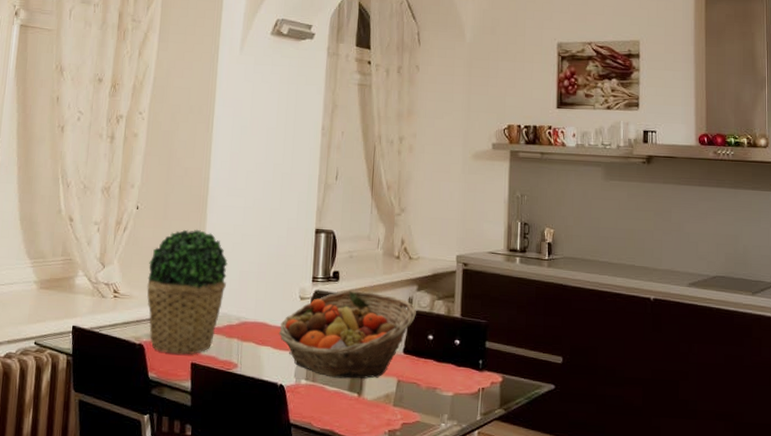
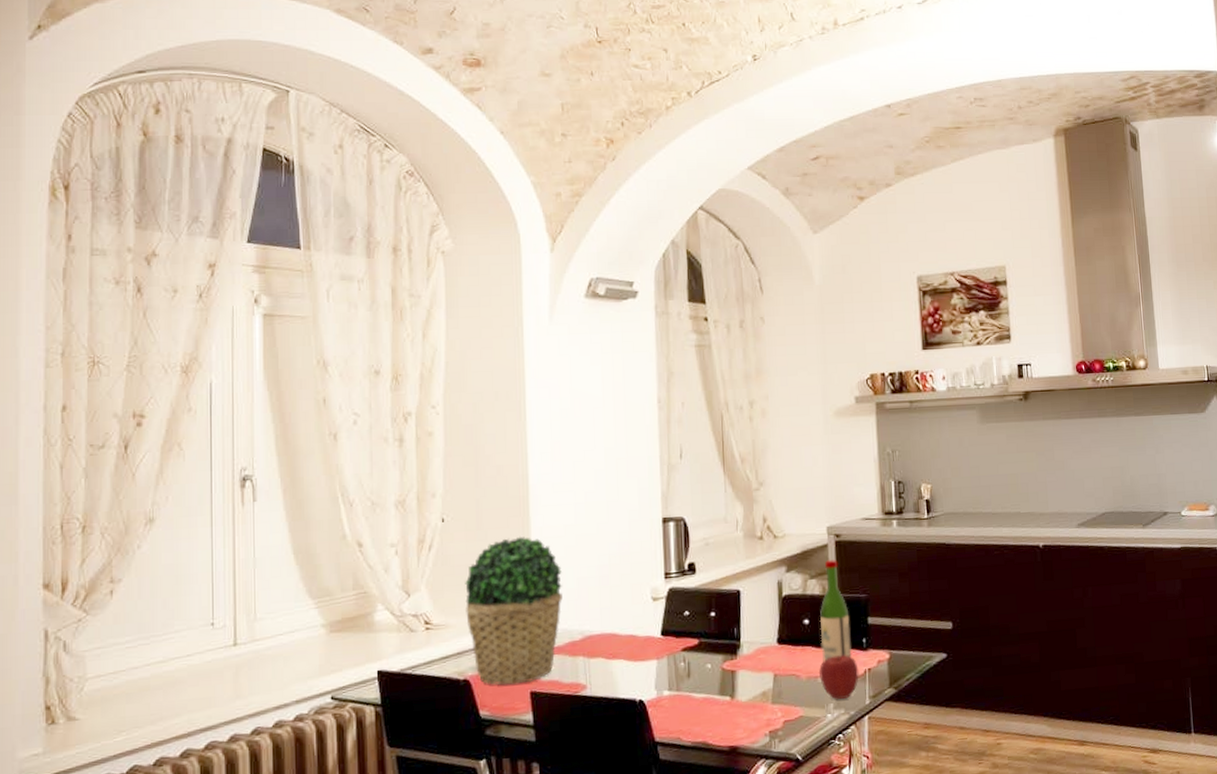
fruit basket: present [279,290,416,379] -> none [632,581,788,683]
apple: none [437,371,473,412] -> present [818,655,859,699]
wine bottle: none [441,285,469,376] -> present [819,560,852,662]

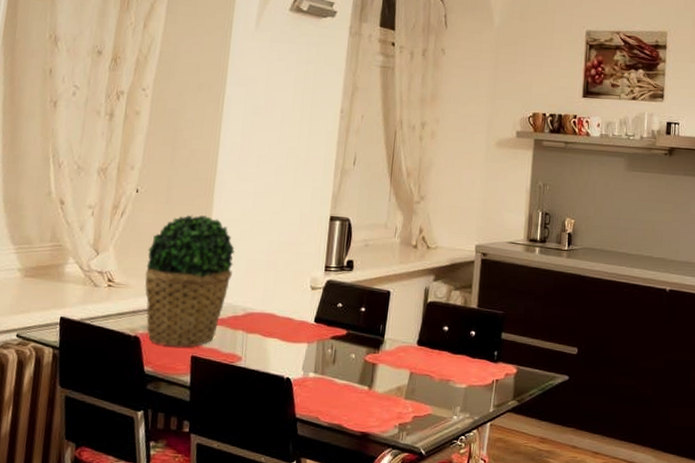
apple: present [818,655,859,699] -> none [450,363,487,404]
wine bottle: present [819,560,852,662] -> none [456,275,485,368]

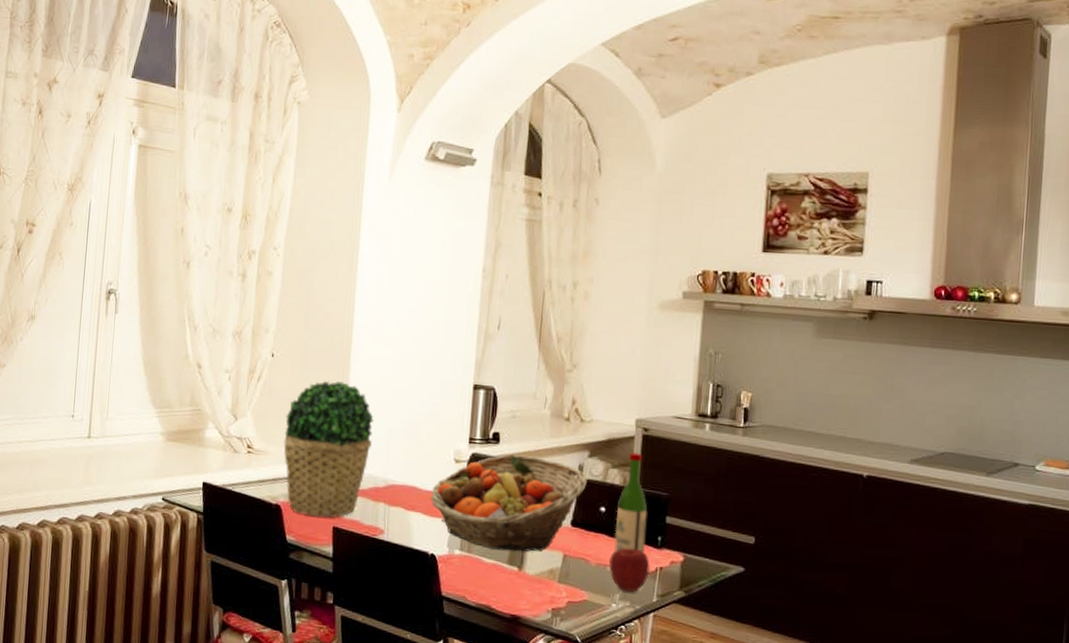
fruit basket: none [287,280,432,372] -> present [431,454,587,552]
apple: none [450,363,487,404] -> present [608,548,650,592]
wine bottle: none [456,275,485,368] -> present [614,452,647,552]

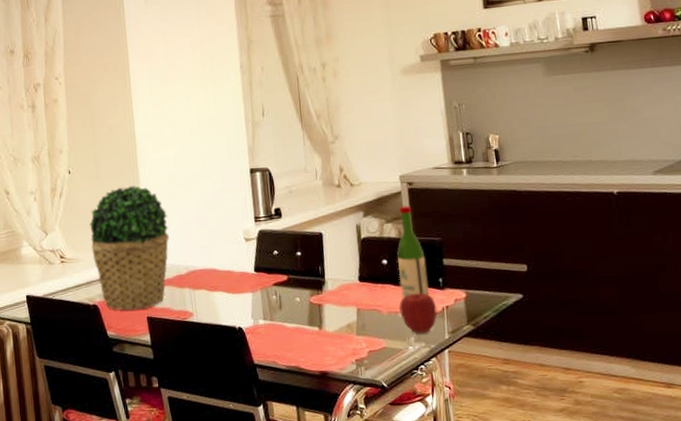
fruit basket: present [431,454,587,552] -> none [229,224,366,314]

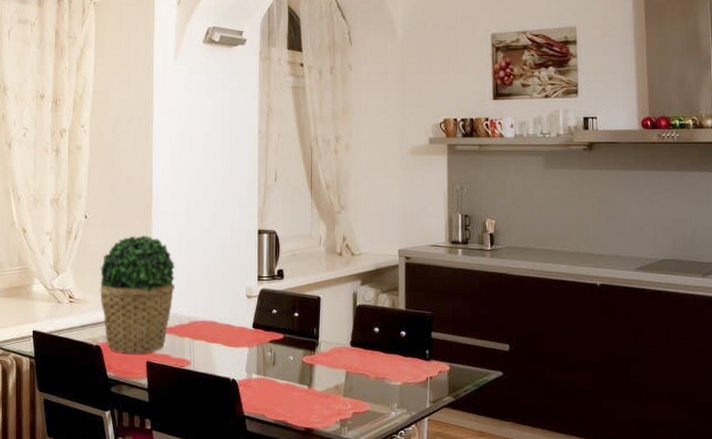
wine bottle: present [397,206,429,299] -> none [388,279,415,366]
apple: present [398,293,437,333] -> none [385,362,421,400]

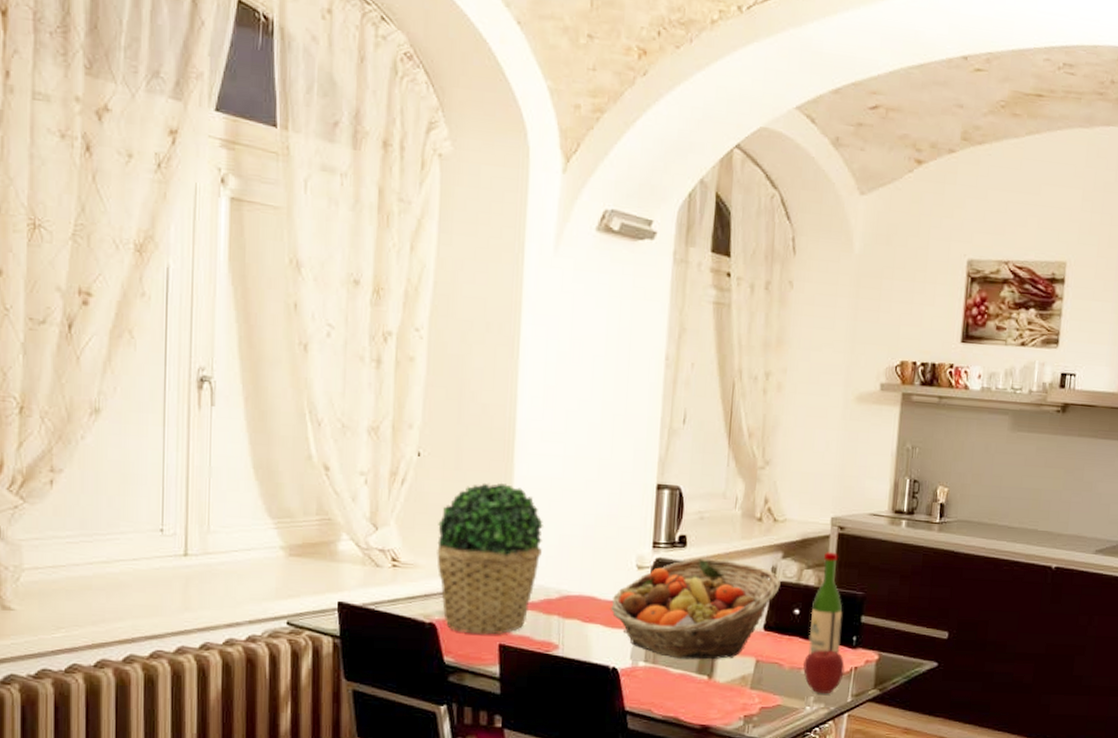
fruit basket: none [229,288,361,372] -> present [611,558,781,660]
apple: none [385,362,421,400] -> present [802,650,845,693]
wine bottle: none [388,279,415,366] -> present [808,552,843,655]

